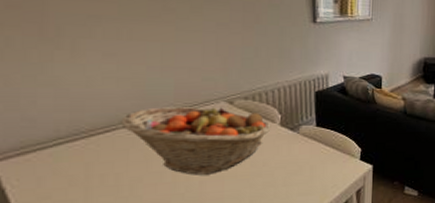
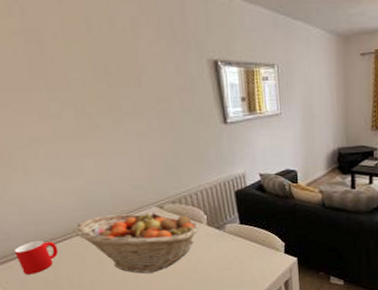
cup: none [36,130,96,171] -> present [14,240,59,275]

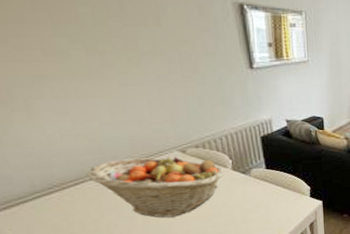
cup: present [14,240,59,275] -> none [17,184,70,221]

